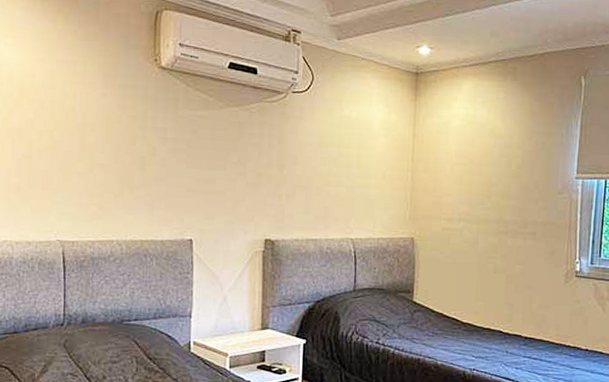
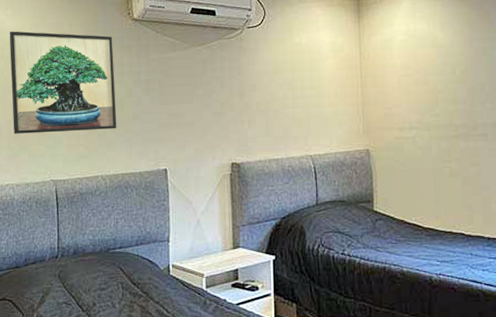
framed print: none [9,64,137,190] -> present [9,31,117,134]

